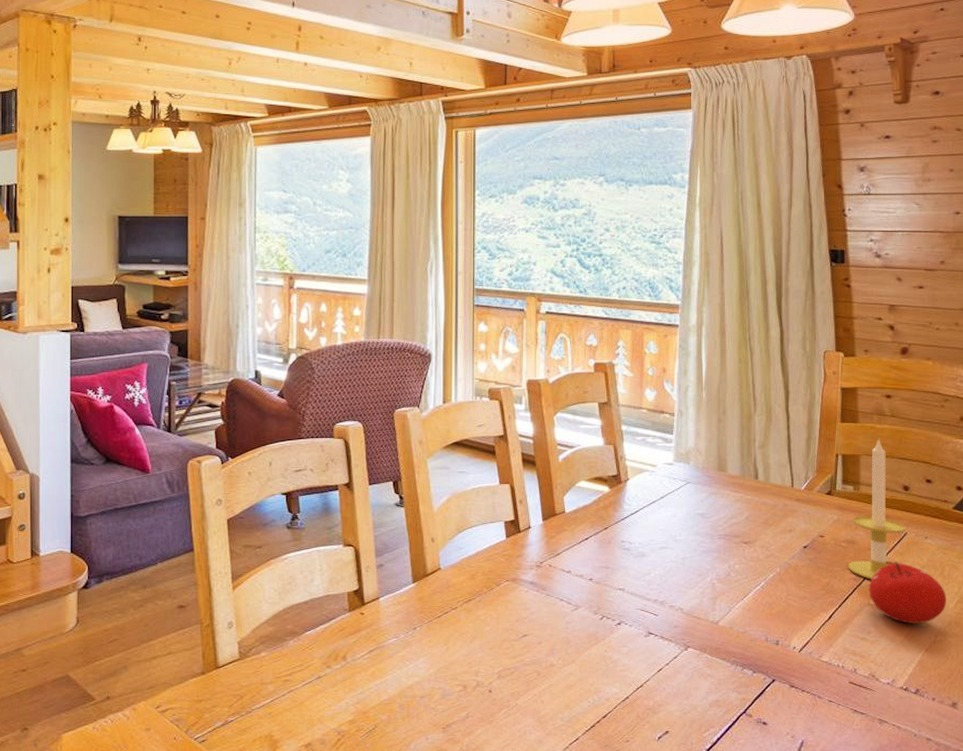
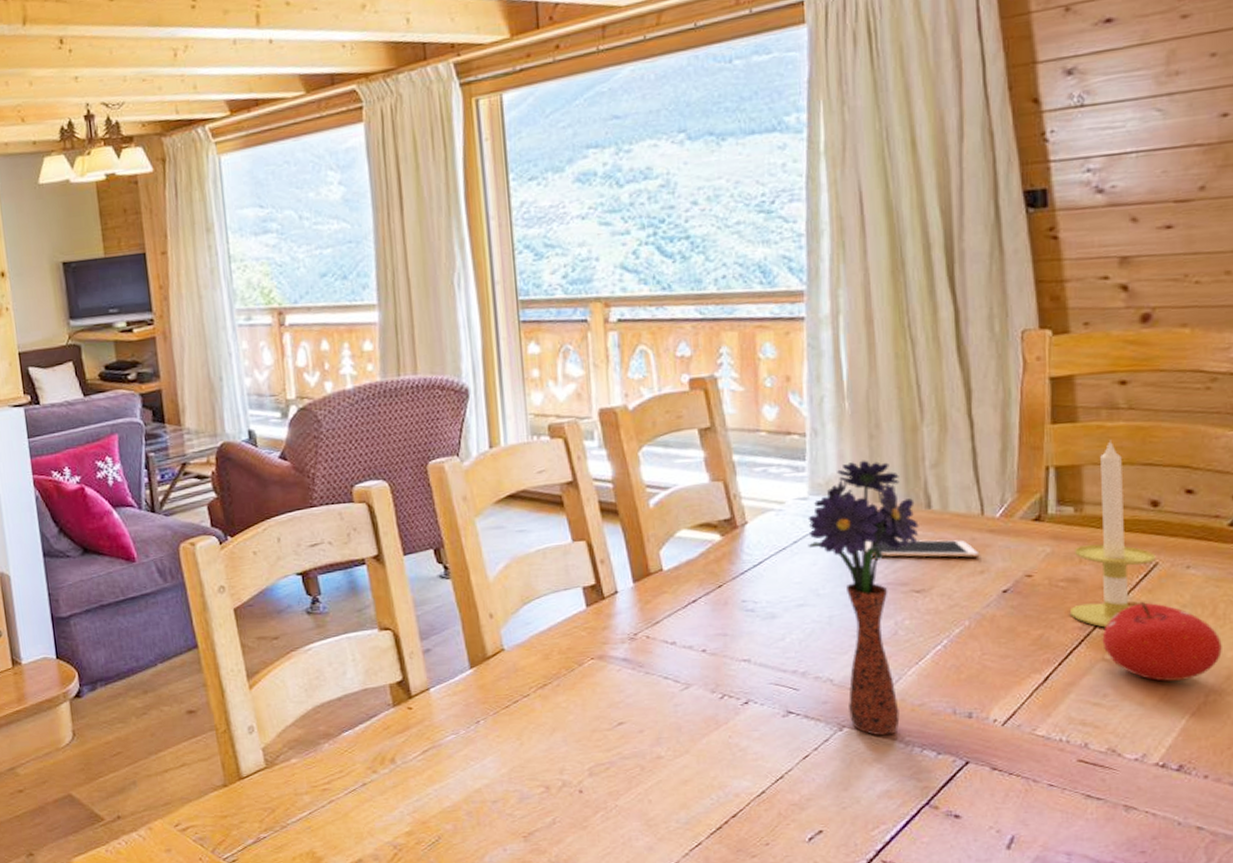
flower arrangement: none [671,438,749,656] -> present [808,460,919,736]
cell phone: none [710,500,789,519] -> present [864,539,980,558]

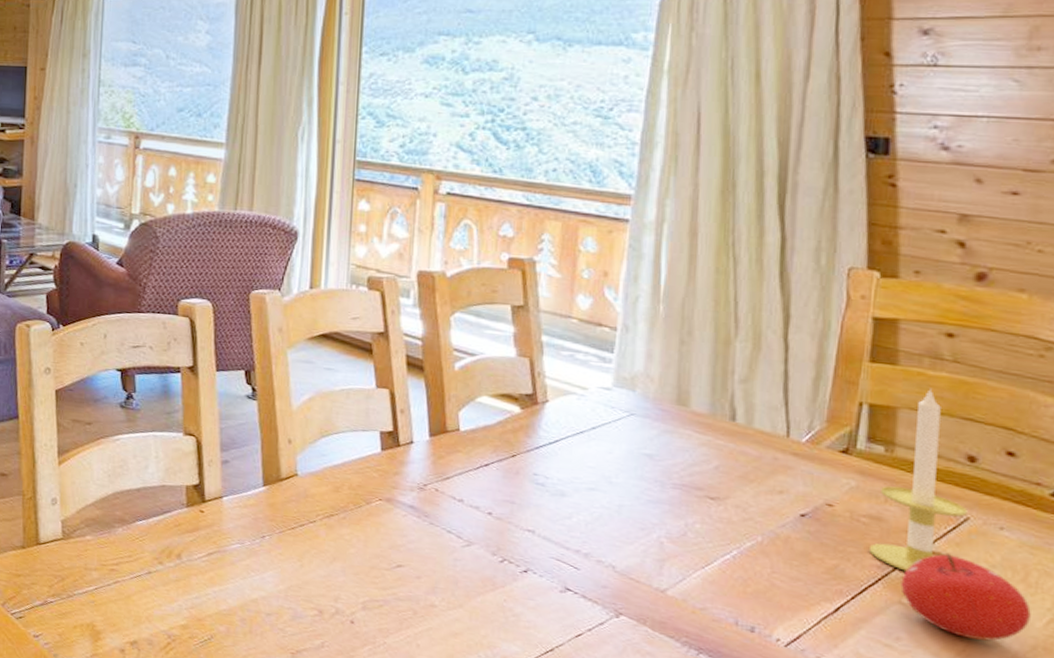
flower arrangement: present [808,460,919,736] -> none [606,363,721,632]
cell phone: present [864,539,980,558] -> none [662,439,781,476]

